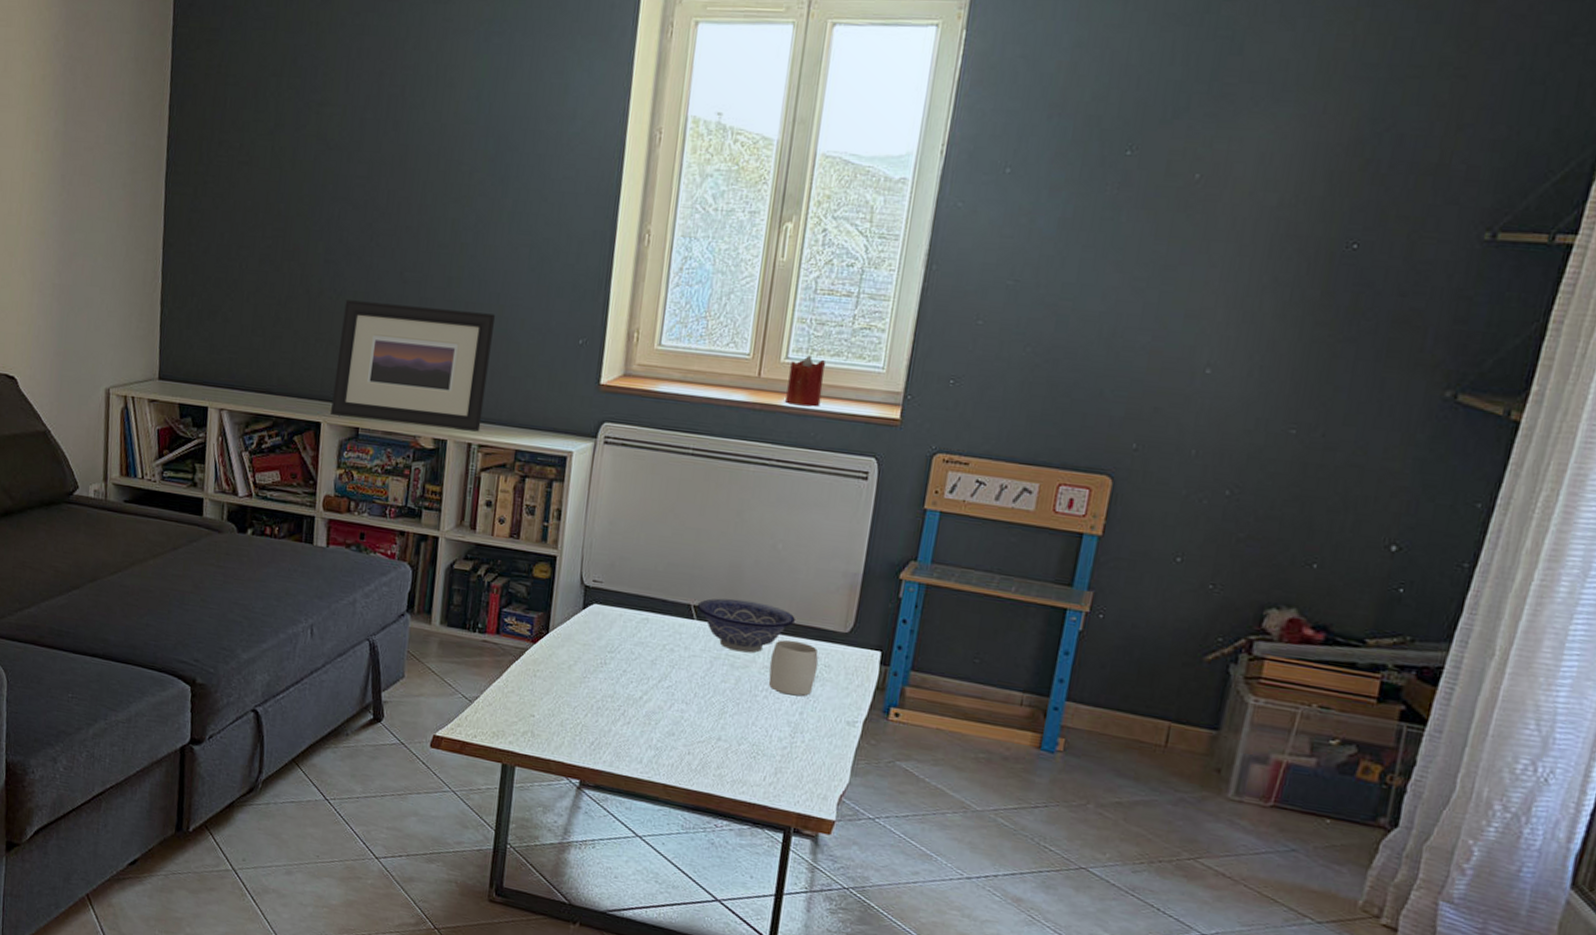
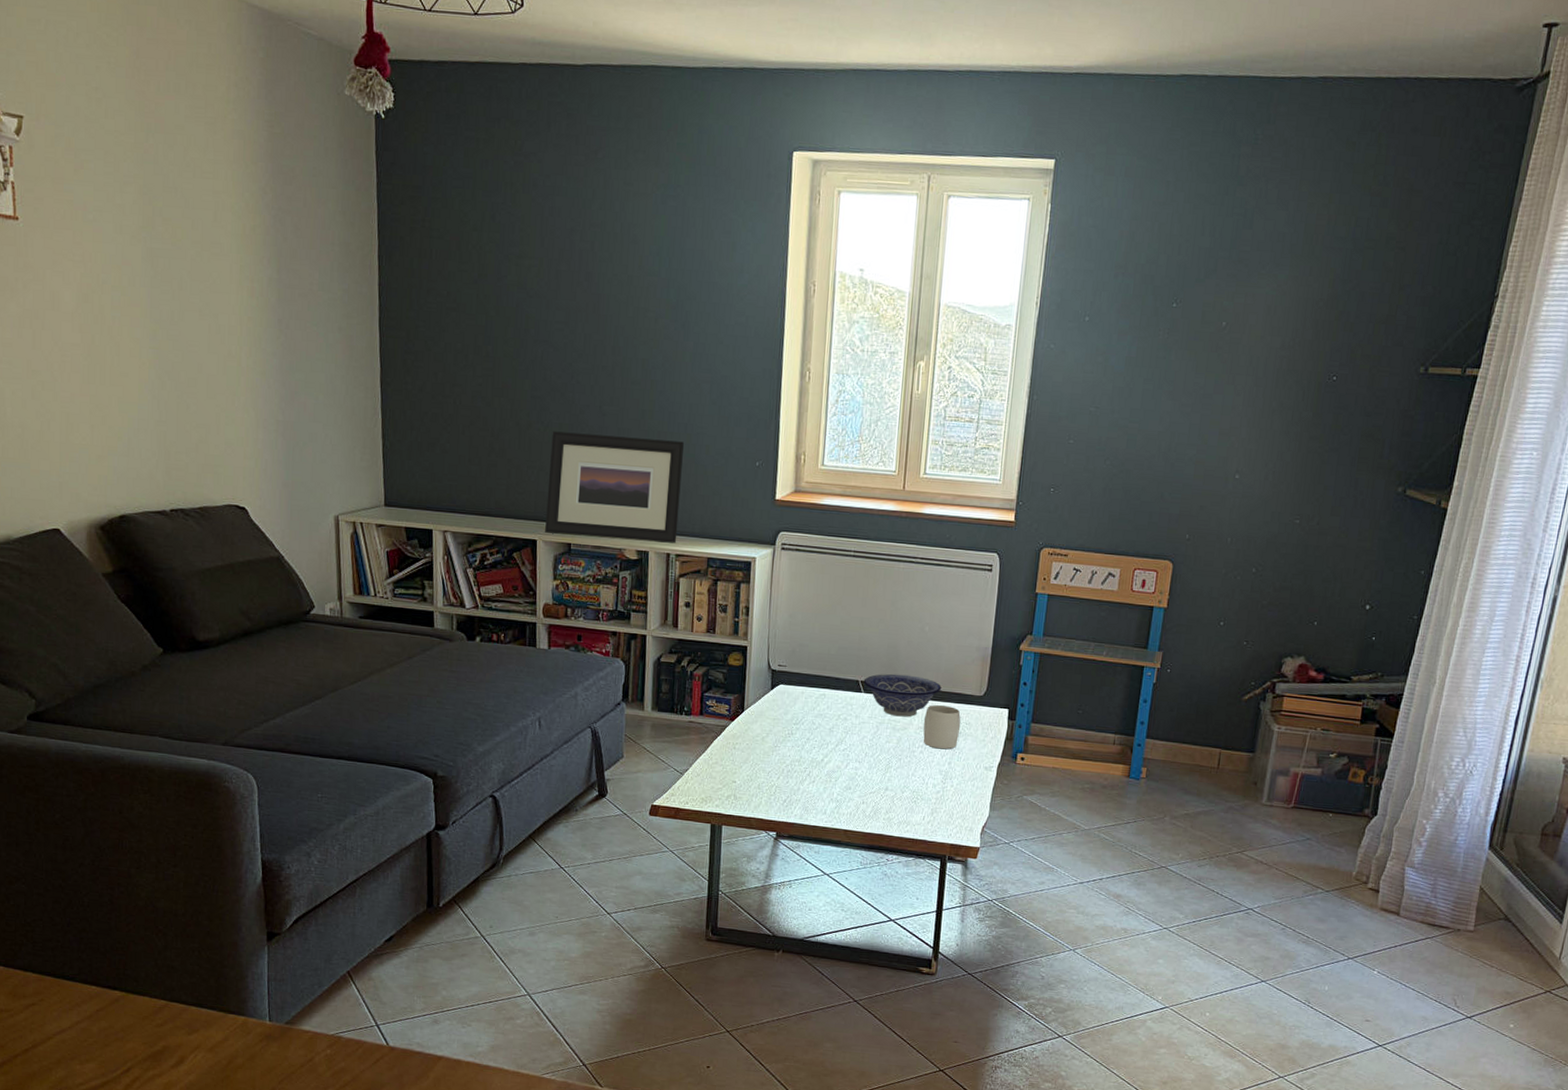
candle: present [785,354,827,408] -> none [925,470,956,514]

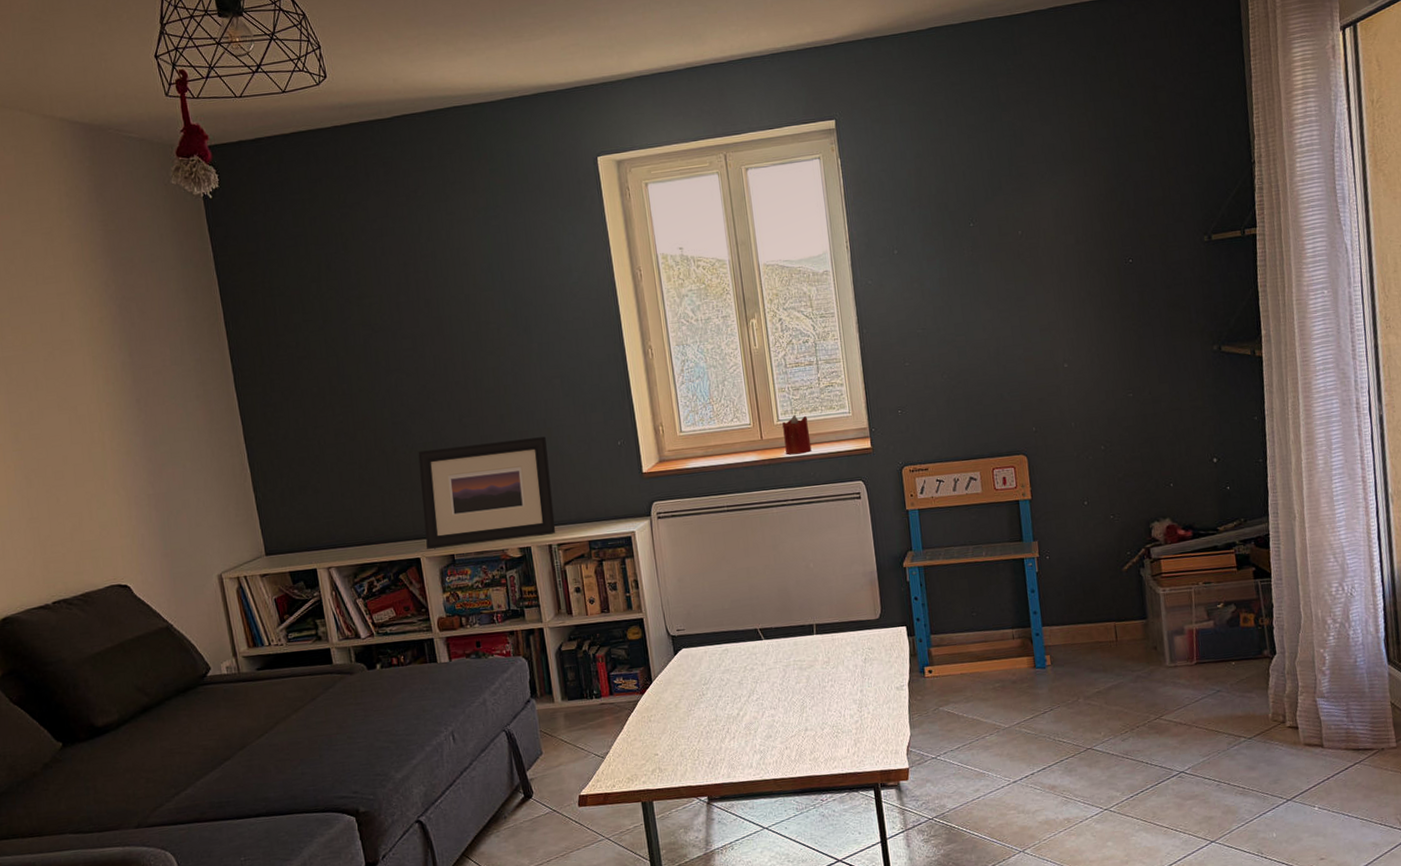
decorative bowl: present [863,673,941,717] -> none [761,613,838,656]
mug: present [923,704,961,750] -> none [827,635,865,680]
candle: none [925,470,956,514] -> present [782,414,812,455]

